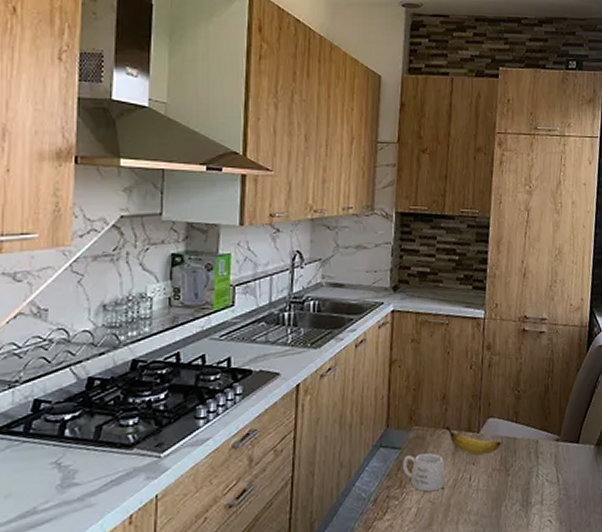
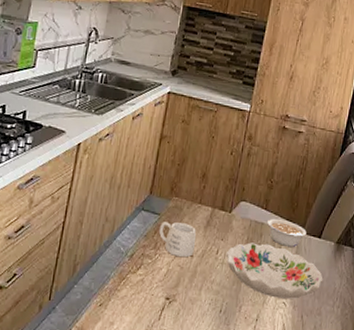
banana: present [445,426,501,456] -> none [201,202,250,234]
decorative bowl: none [479,459,588,517] -> present [225,242,323,299]
legume: none [519,430,563,459] -> present [266,218,307,247]

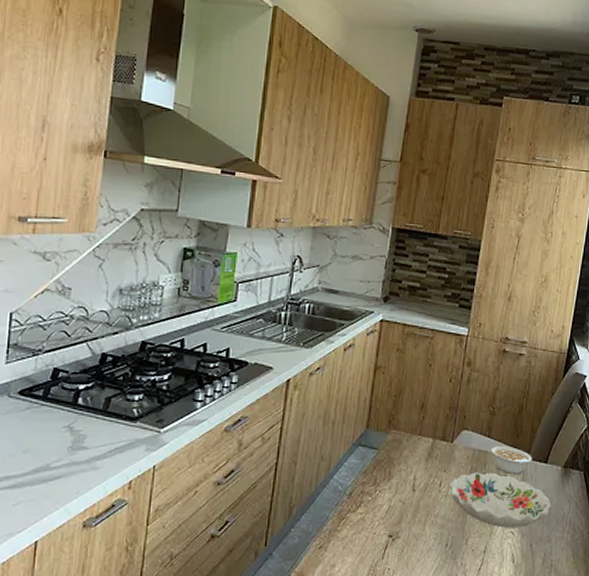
mug: present [159,222,196,258] -> none [379,456,418,492]

